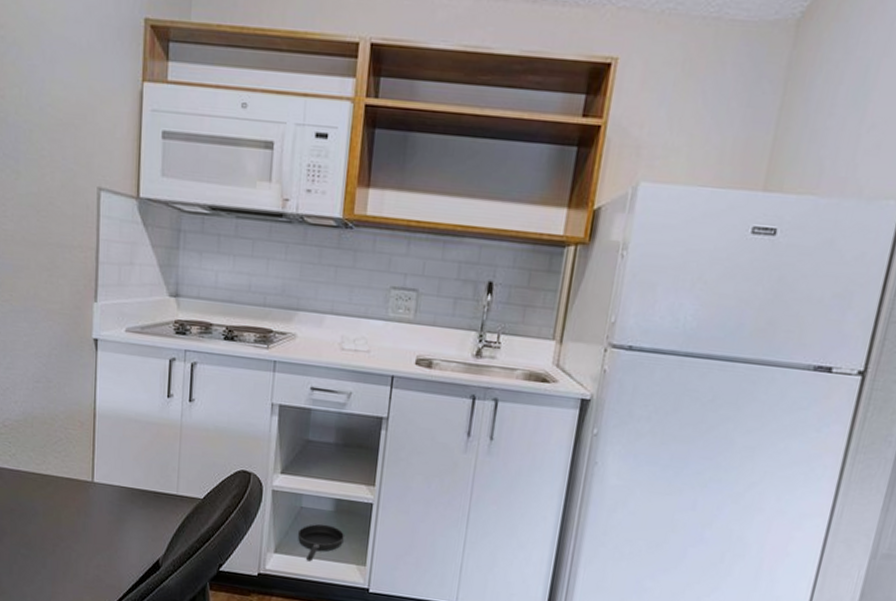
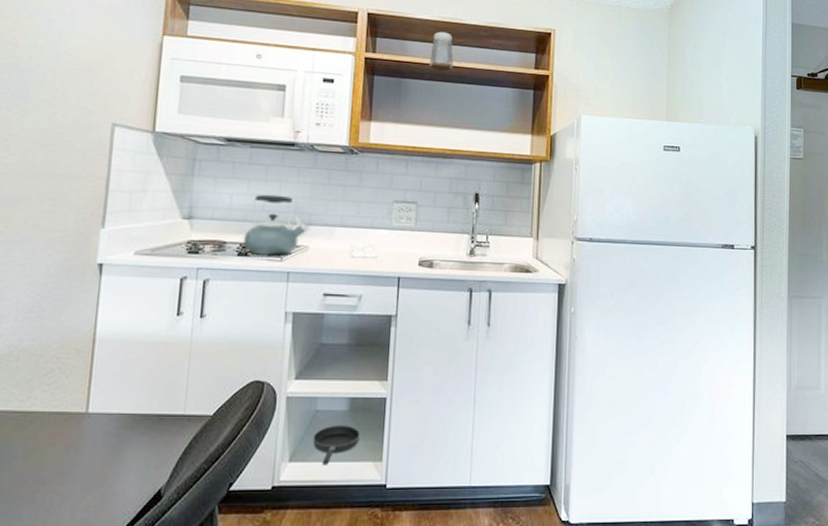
kettle: none [229,272,297,343] -> present [243,194,309,256]
salt shaker: none [444,65,476,122] -> present [430,31,454,72]

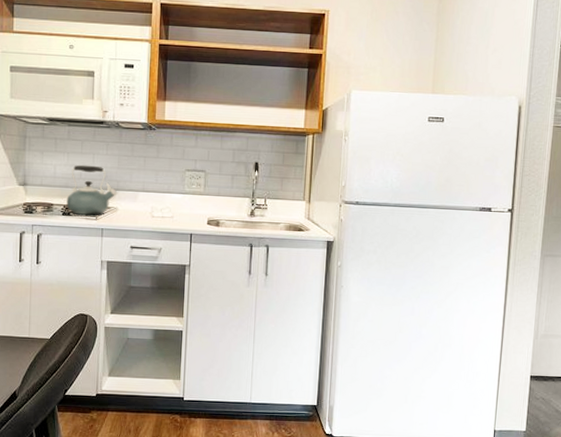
frying pan: present [312,425,360,465] -> none [126,350,162,381]
salt shaker: present [430,31,454,72] -> none [215,17,236,54]

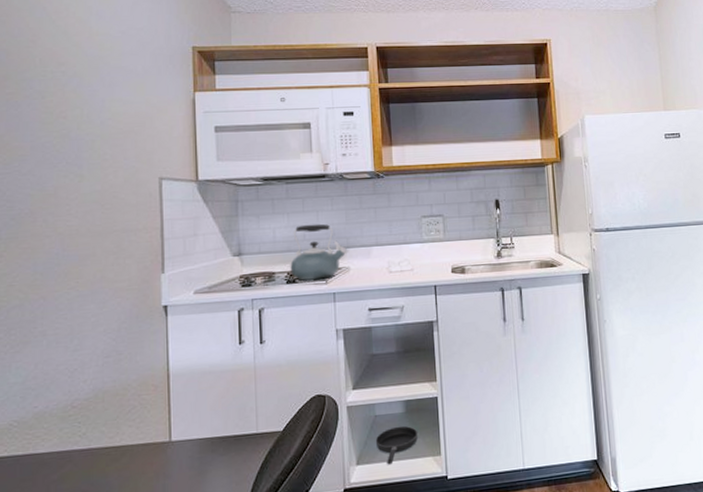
frying pan: none [126,350,162,381] -> present [375,426,418,465]

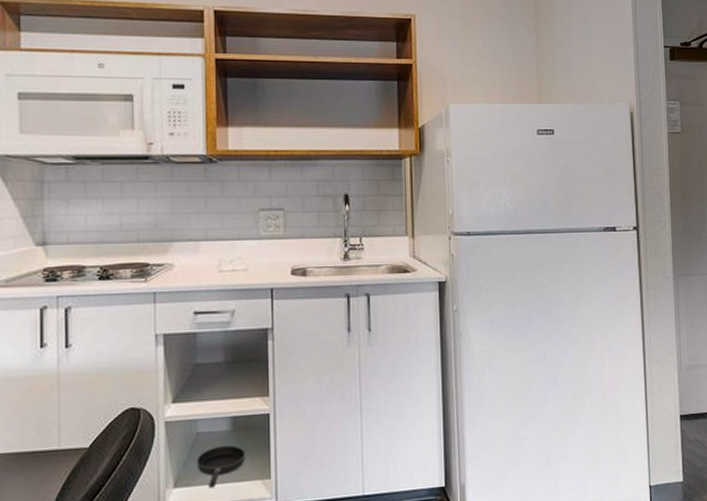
kettle: present [290,223,348,281] -> none [104,212,173,277]

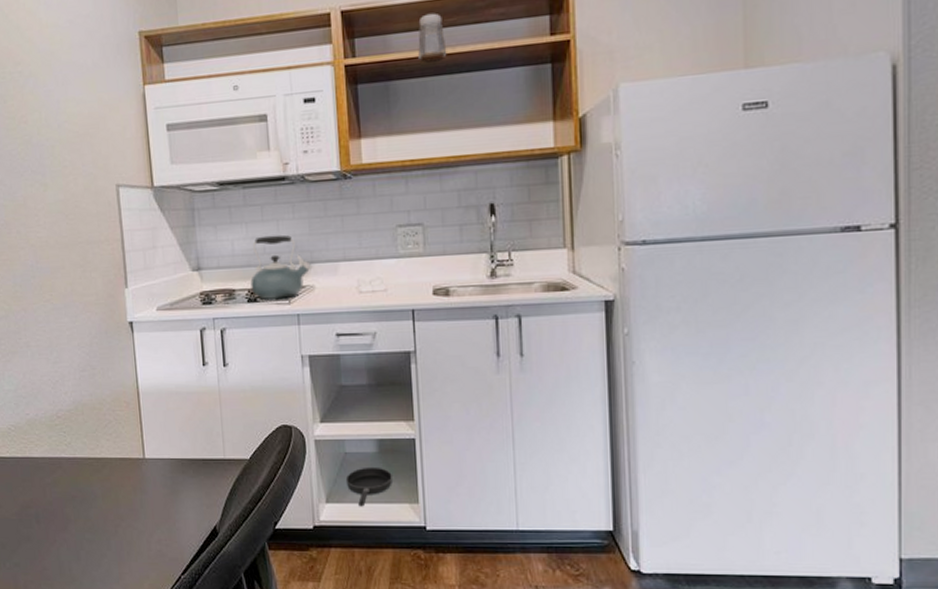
kettle: none [104,212,173,277] -> present [250,234,313,299]
salt shaker: none [285,25,311,68] -> present [418,13,447,64]

